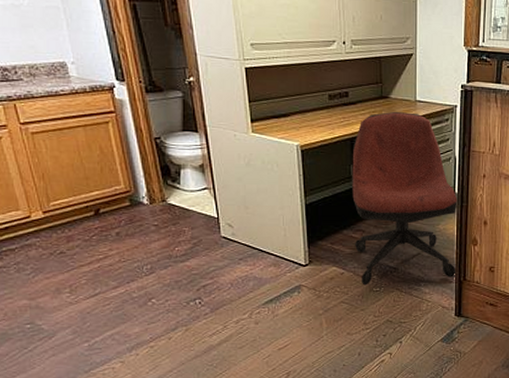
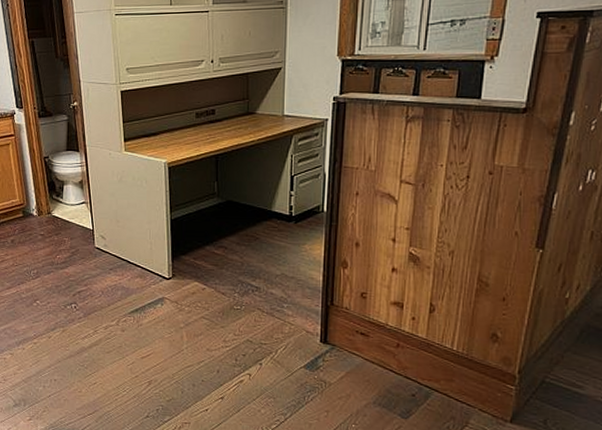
office chair: present [352,111,458,286] -> none [216,127,326,303]

